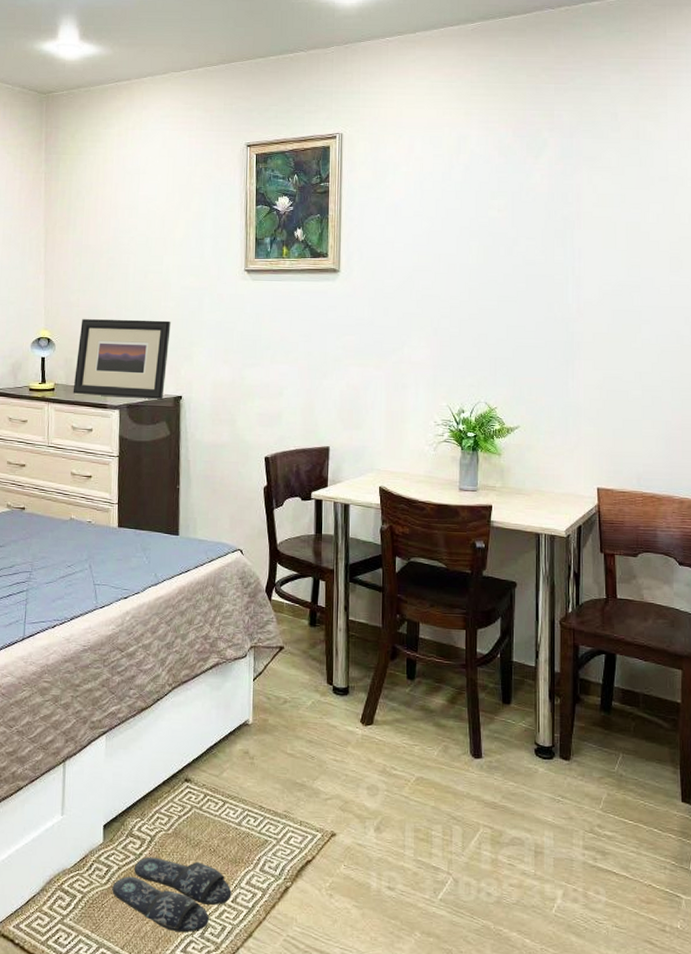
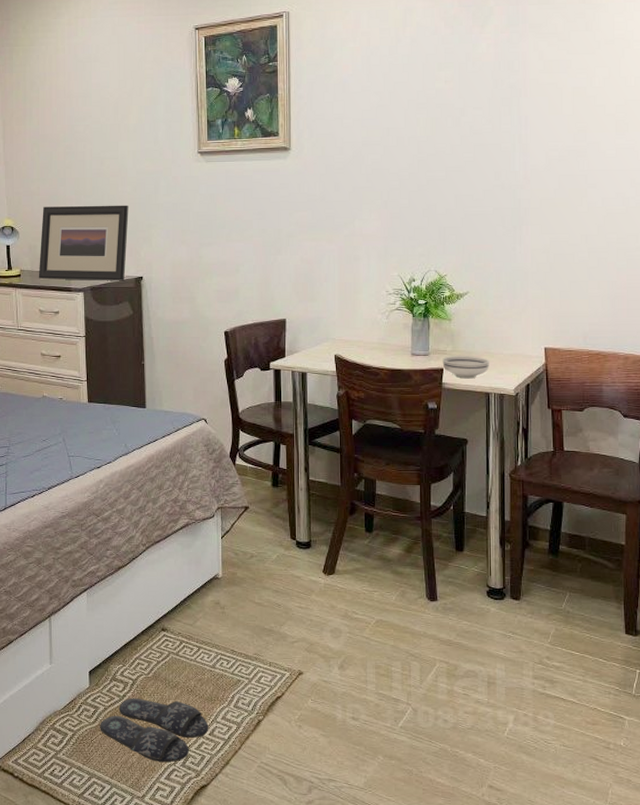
bowl: none [491,492,541,517] -> present [442,356,490,378]

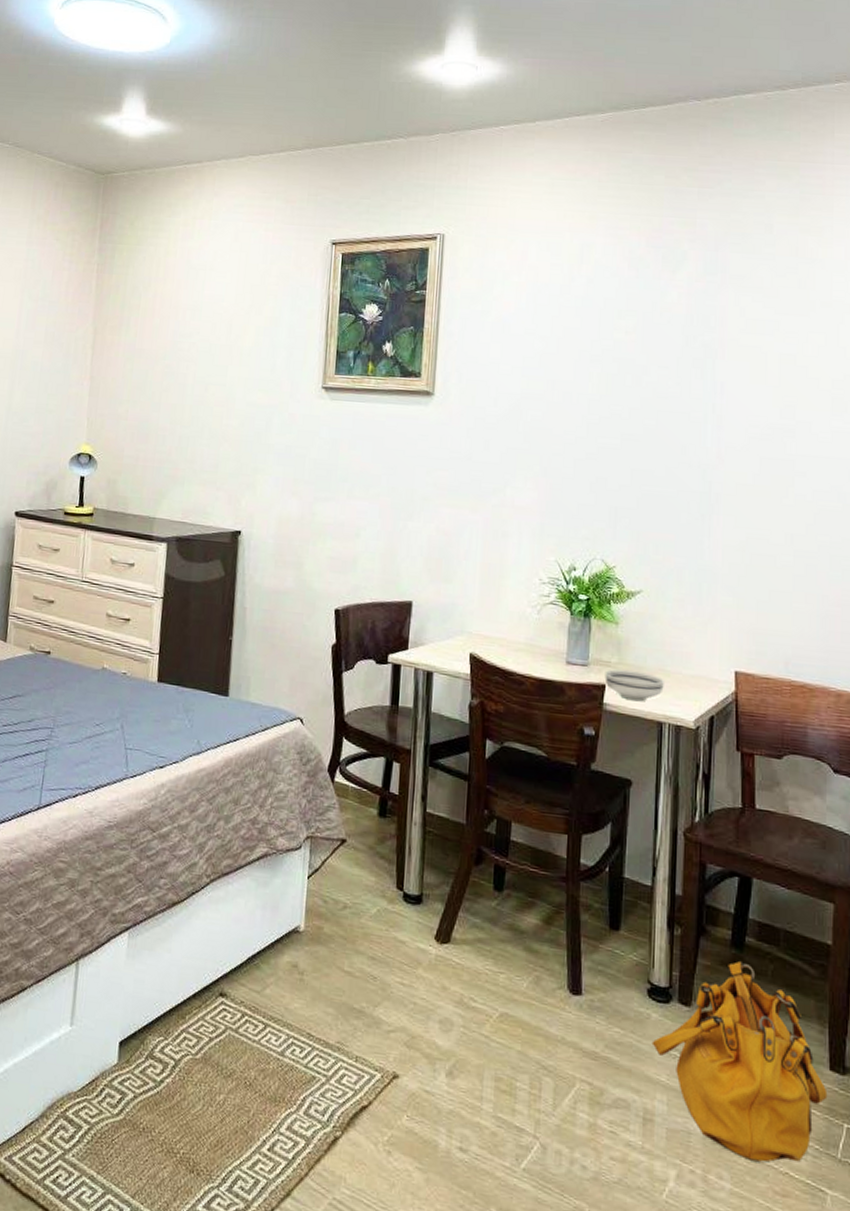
picture frame: present [38,205,129,281] -> none [114,434,233,534]
slippers: present [100,698,209,763] -> none [125,1085,269,1184]
handbag: none [492,564,624,703] -> present [652,961,828,1163]

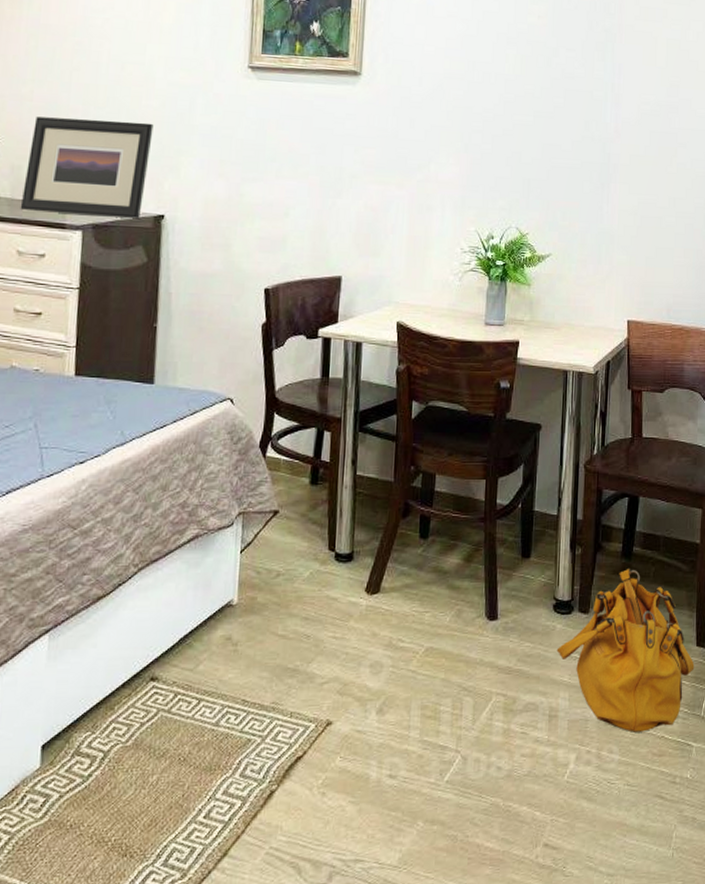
picture frame: none [114,434,233,534] -> present [20,117,154,220]
bowl: present [604,669,666,701] -> none [518,327,570,353]

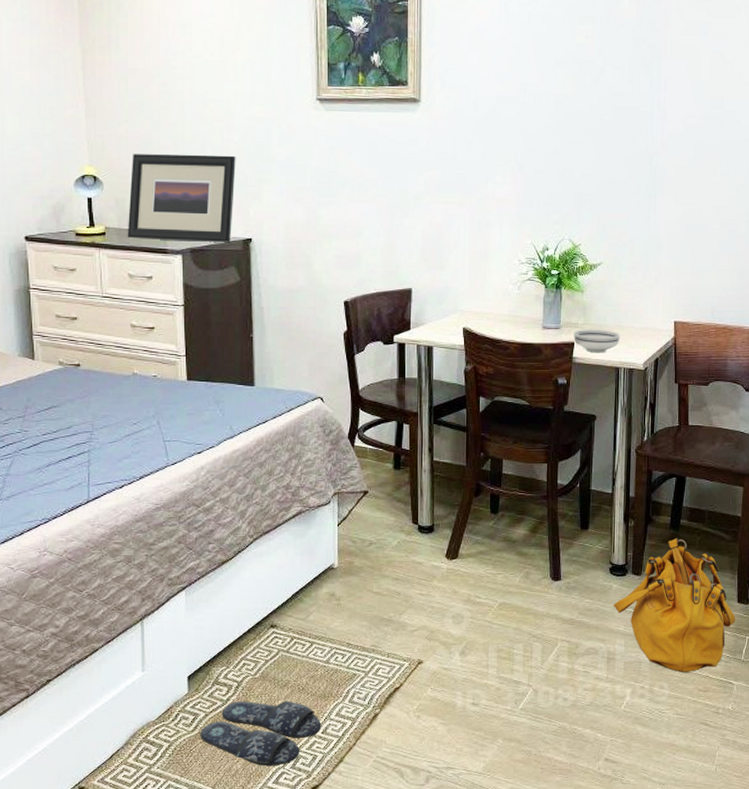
slippers: none [50,776,204,864] -> present [200,701,322,767]
bowl: none [518,327,570,353] -> present [573,329,621,352]

